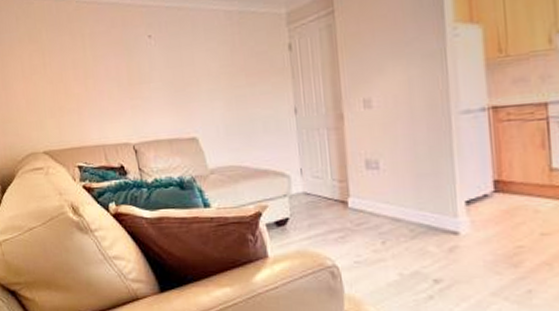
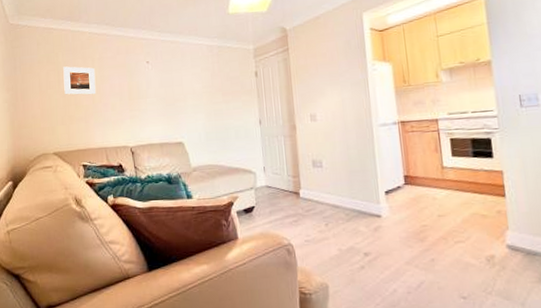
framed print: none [48,45,89,81] -> present [63,66,96,95]

